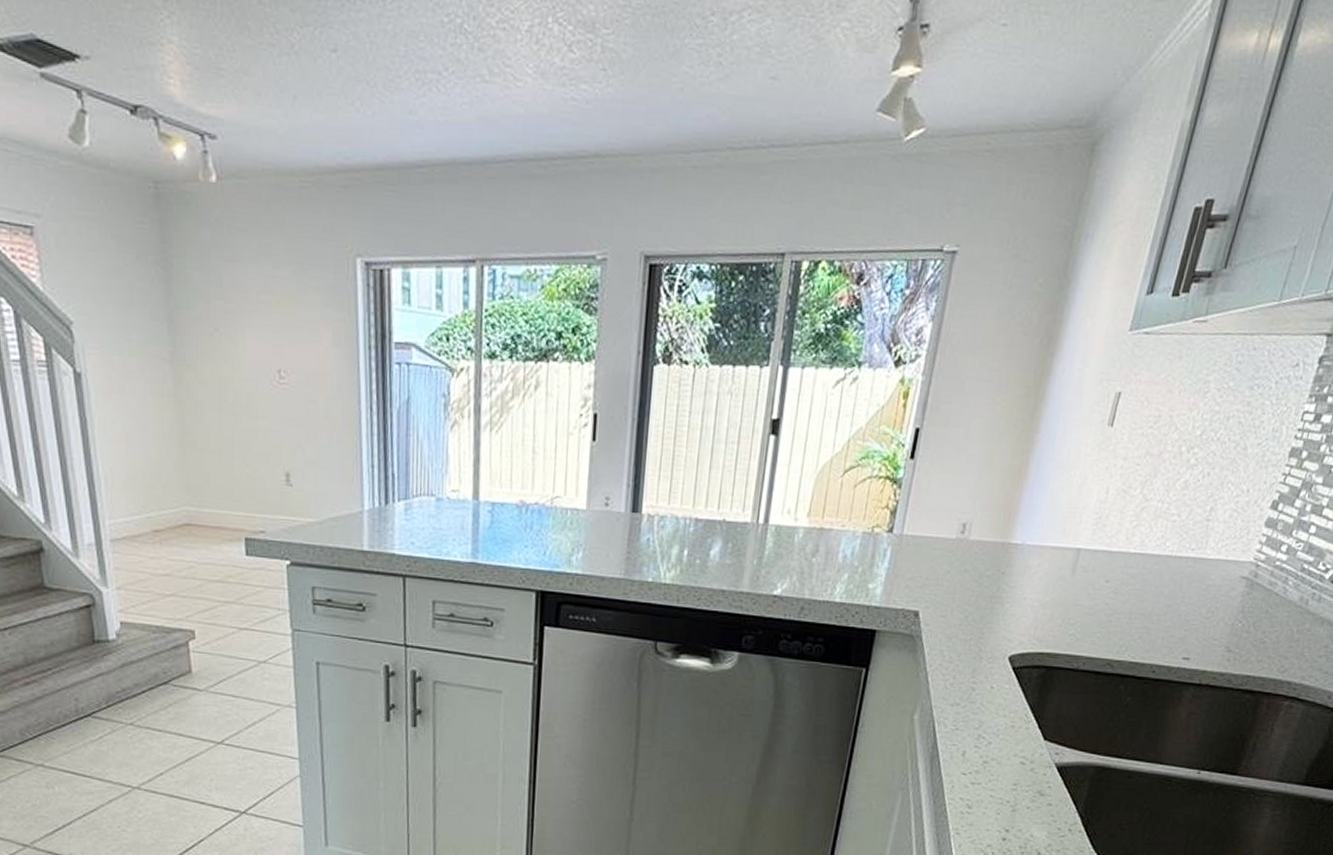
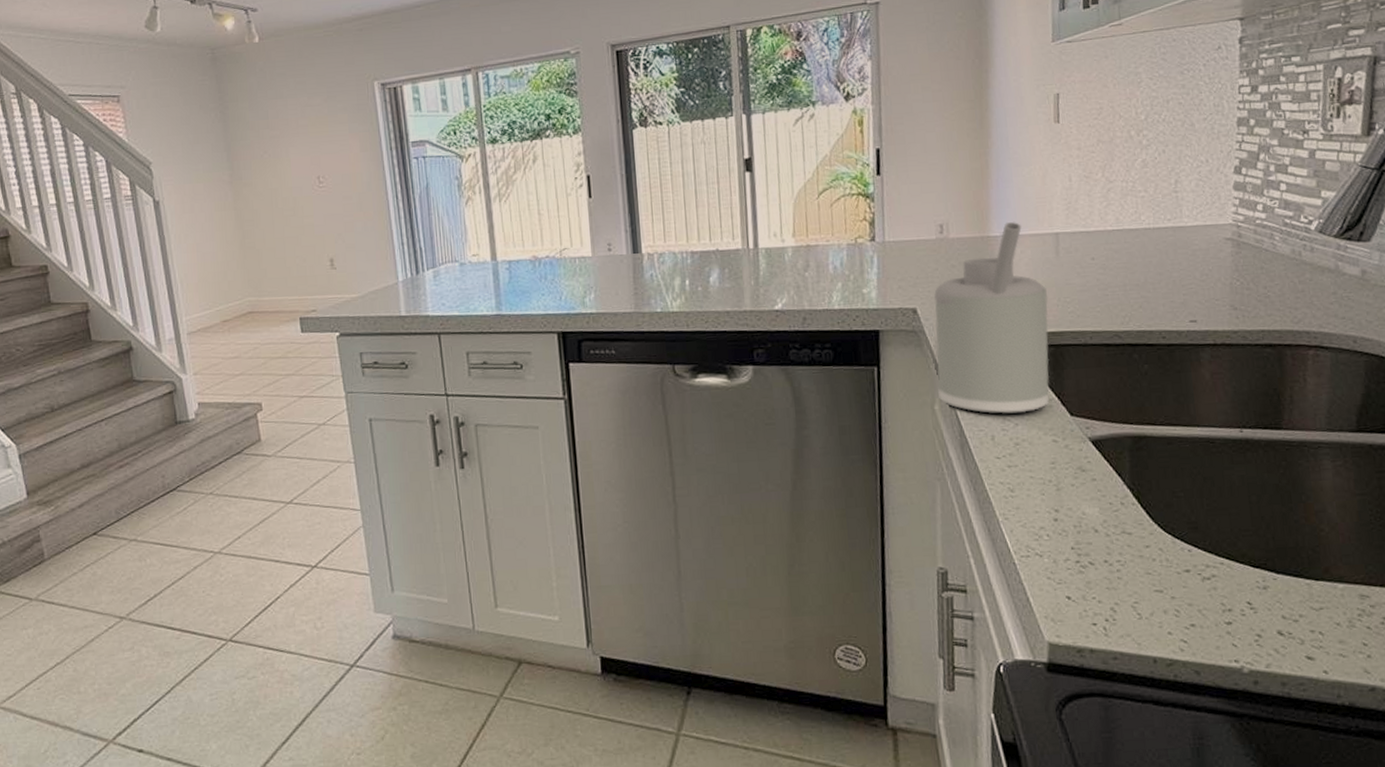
soap dispenser: none [920,530,1055,732] -> present [934,221,1050,415]

